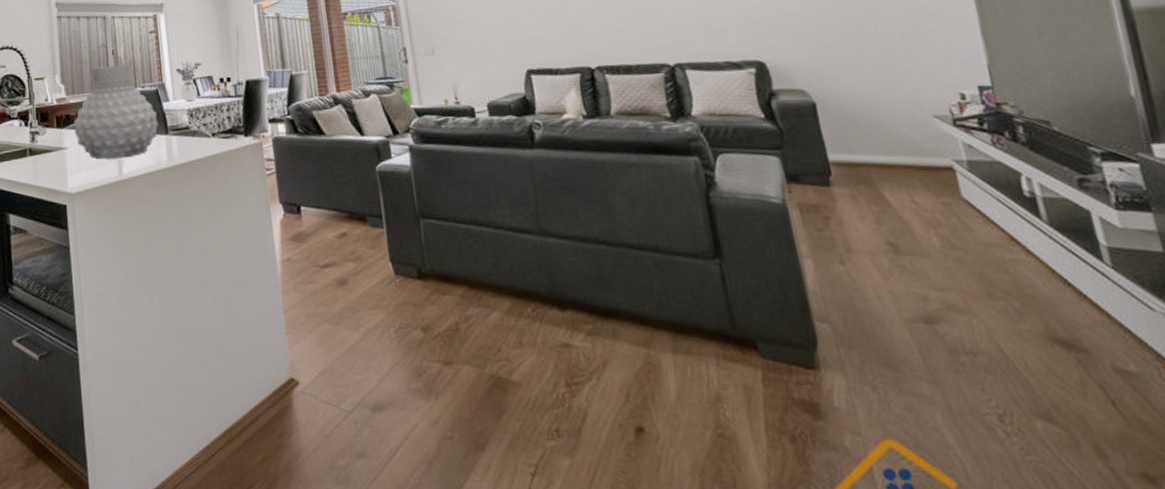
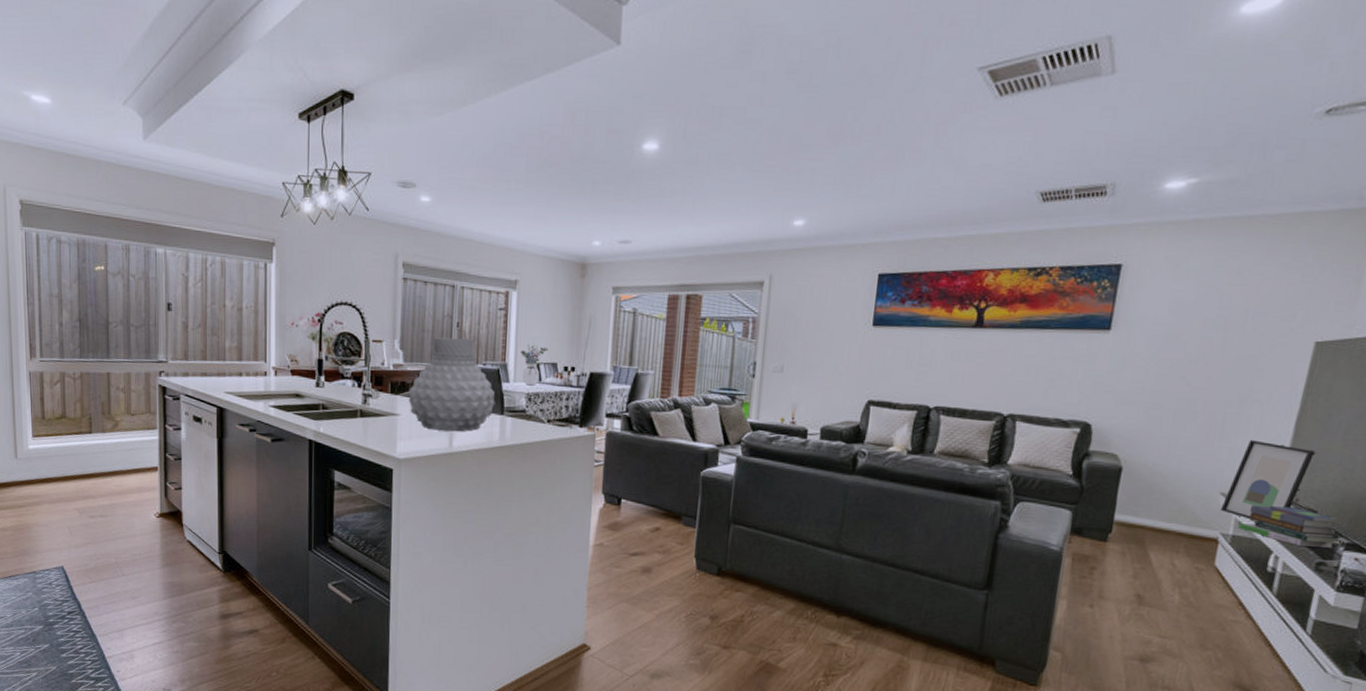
picture frame: none [939,54,1020,142] -> present [1220,439,1316,522]
books: none [969,121,1095,164] -> present [1238,505,1343,548]

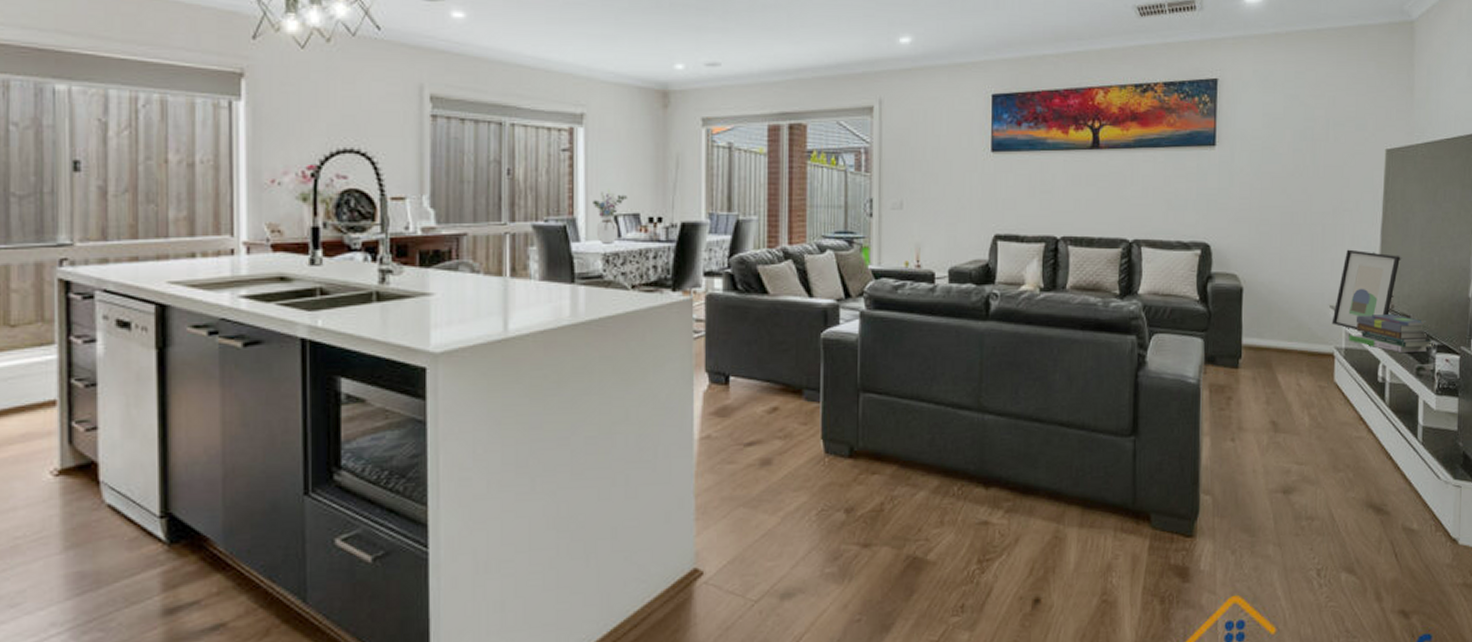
vase: present [408,337,495,431] -> none [444,189,563,311]

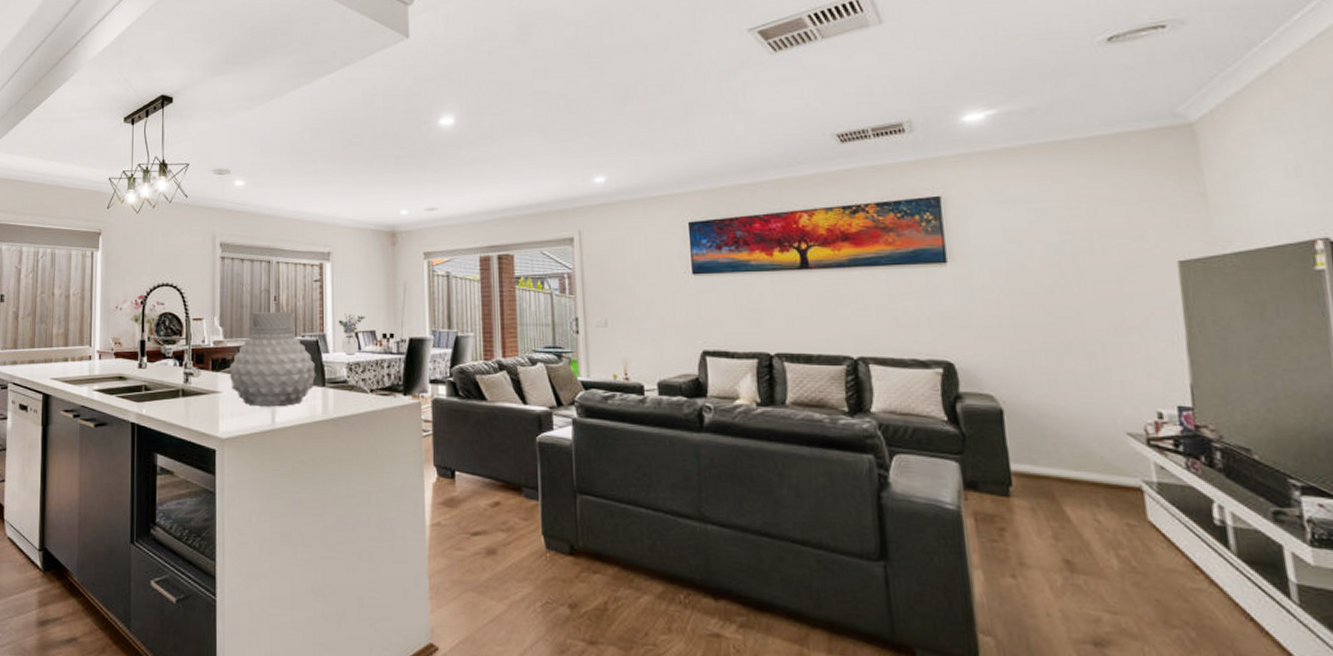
vase: none [444,189,563,311] -> present [229,312,316,407]
picture frame: present [1332,249,1401,332] -> none [1132,370,1224,465]
books: present [1349,314,1434,354] -> none [1161,445,1295,494]

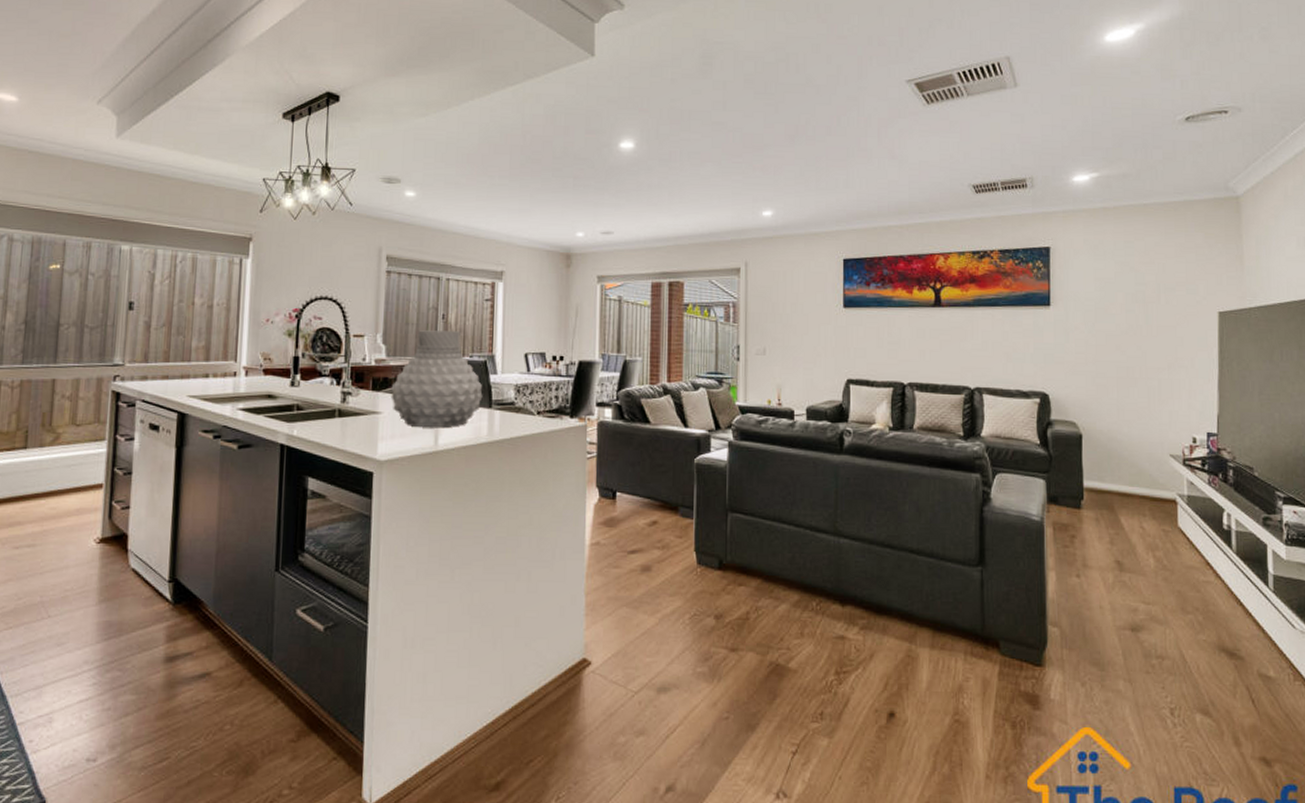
bouquet: present [338,311,366,355] -> none [508,332,537,377]

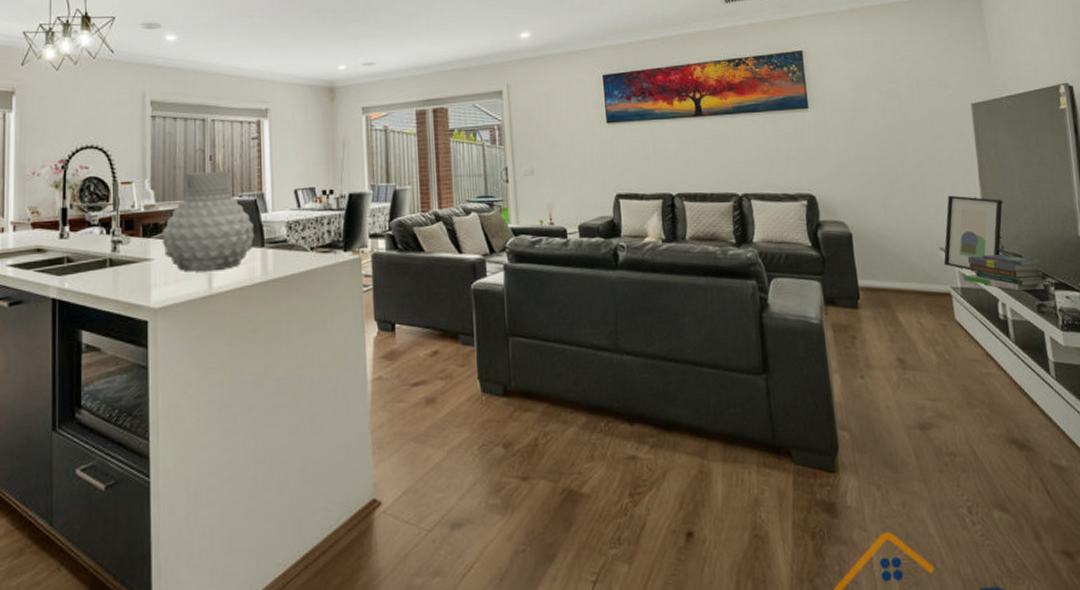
picture frame: none [1172,403,1240,481] -> present [943,195,1003,272]
books: none [1191,464,1280,503] -> present [963,254,1051,292]

